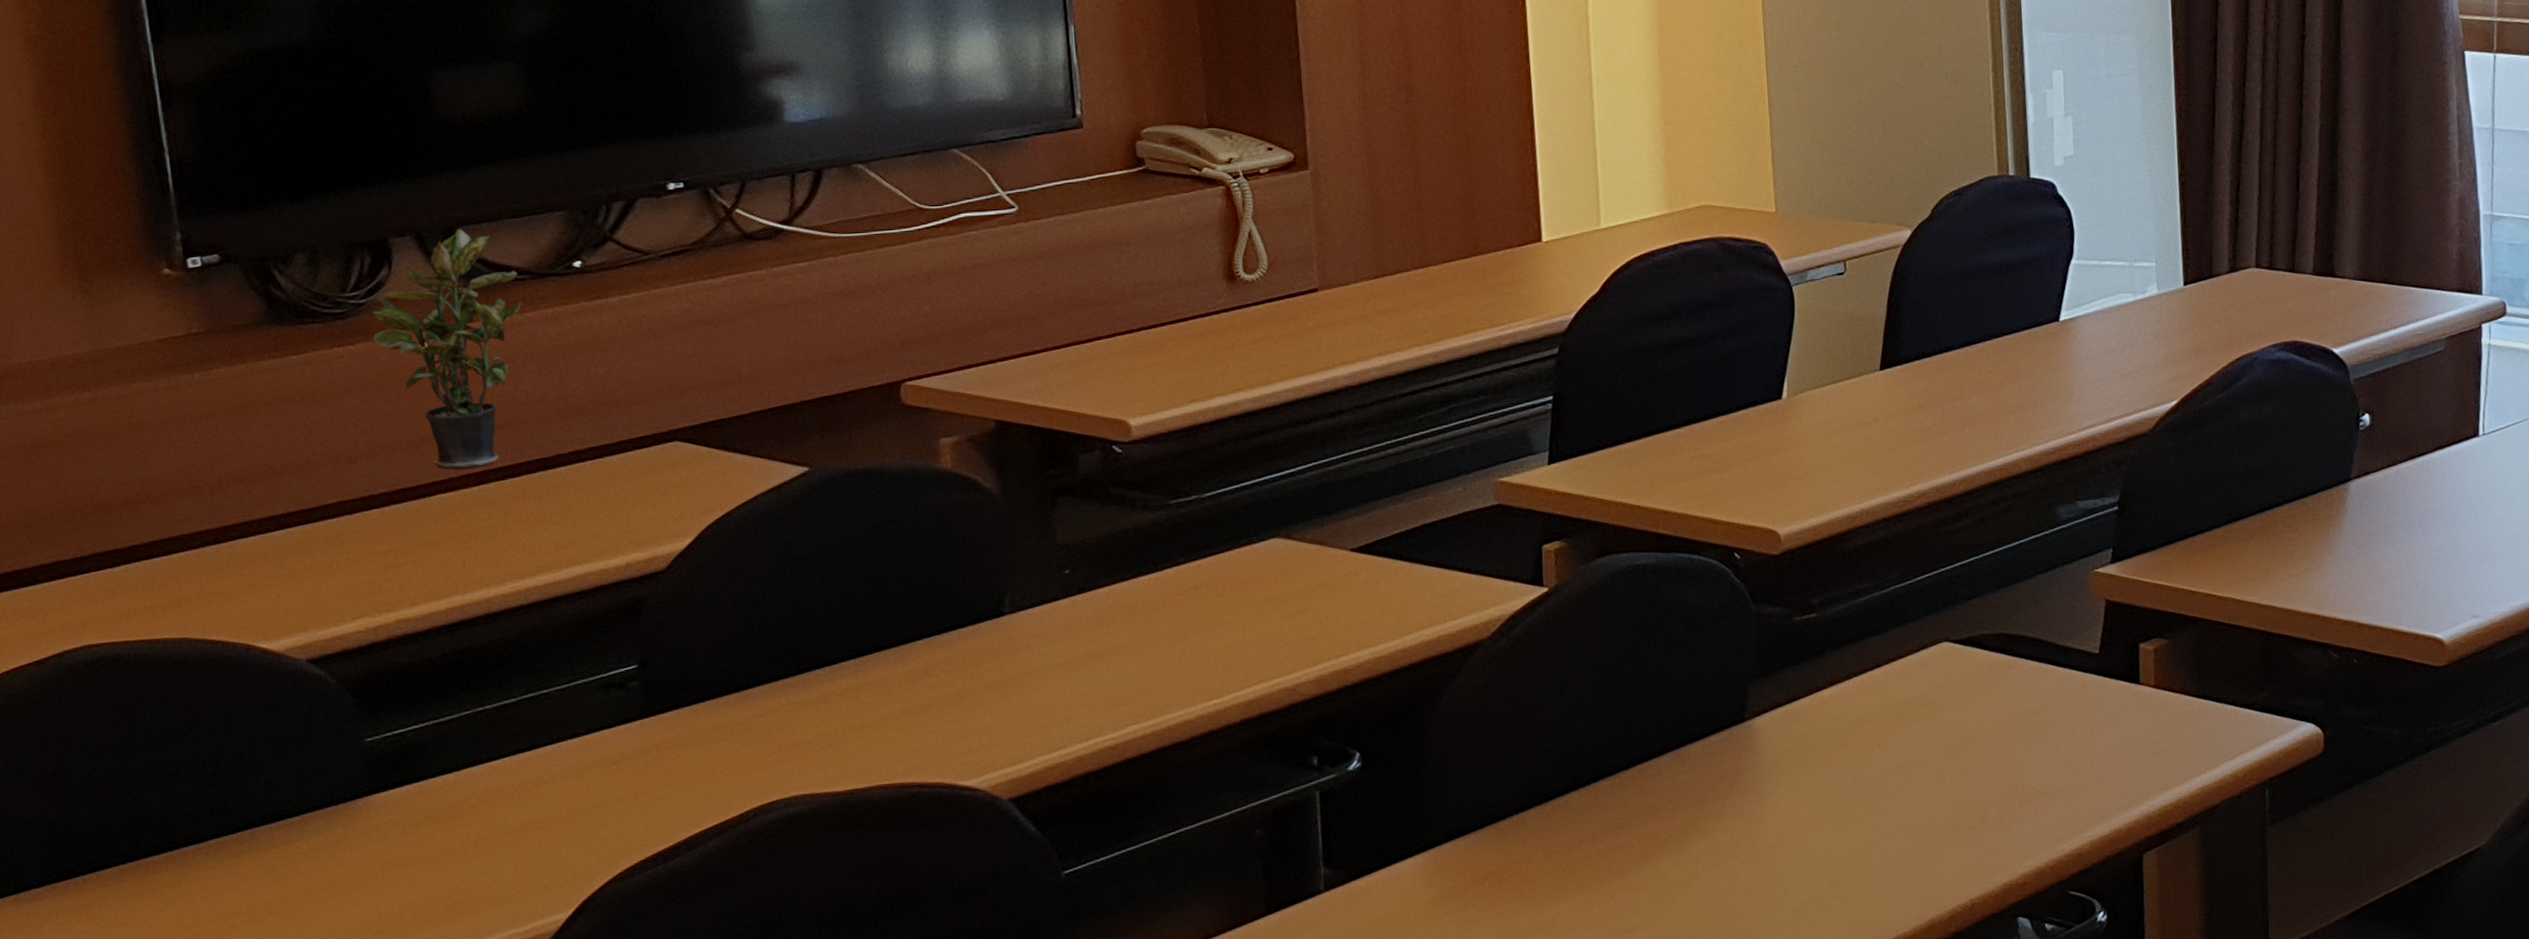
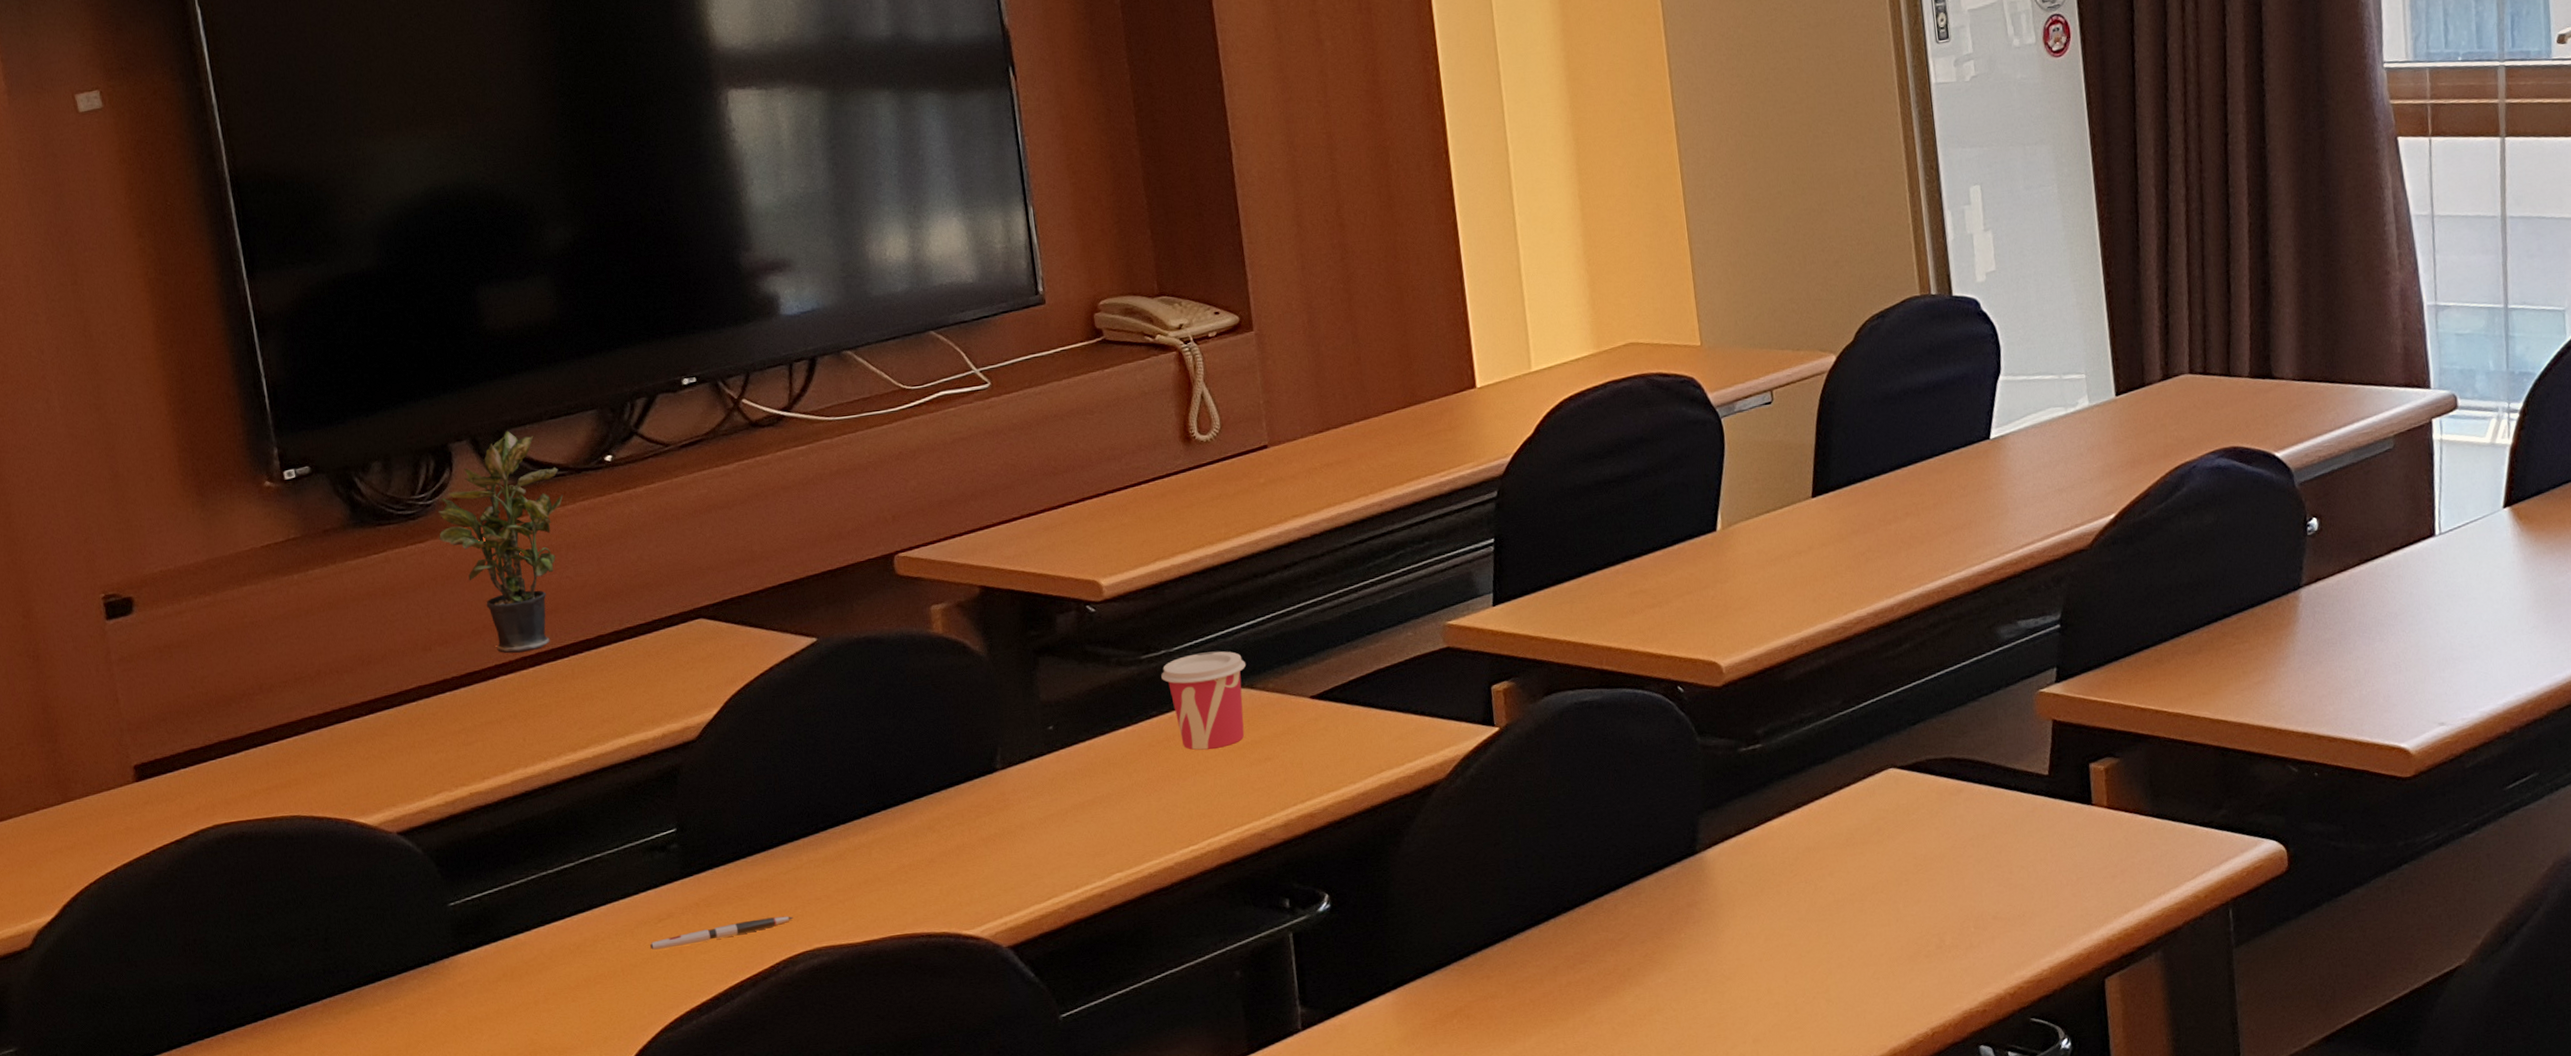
pen: none [600,761,768,794] -> present [649,916,794,950]
cup: none [1191,498,1283,601] -> present [1161,651,1246,750]

